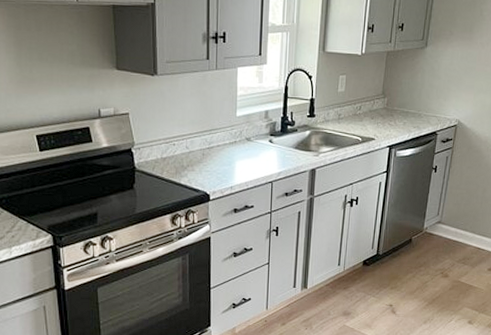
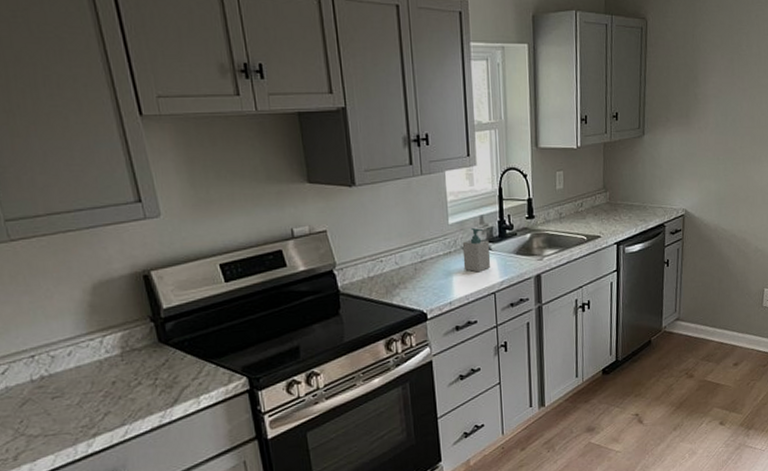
soap bottle: none [246,121,272,162] -> present [462,227,491,273]

